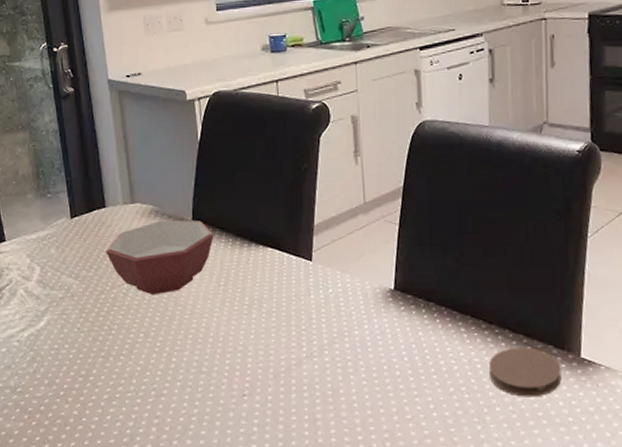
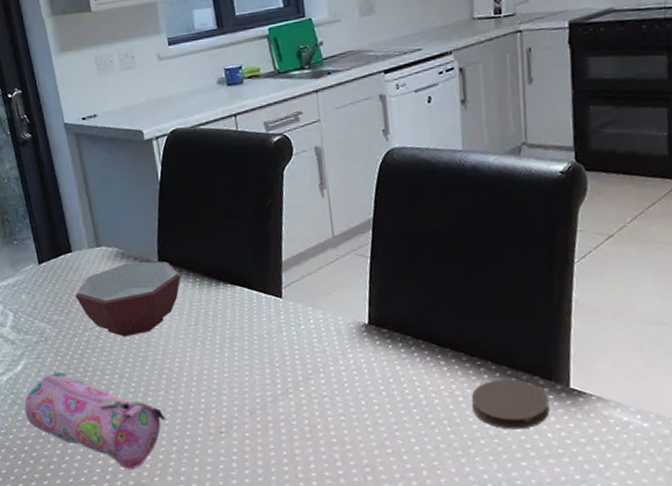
pencil case: none [44,328,189,433] -> present [24,371,166,470]

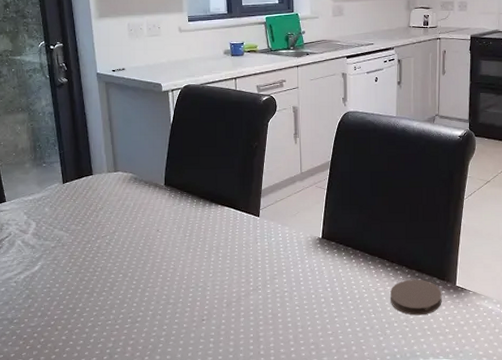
pencil case: present [24,371,166,470] -> none [37,271,159,351]
bowl: present [75,261,181,337] -> none [92,185,182,244]

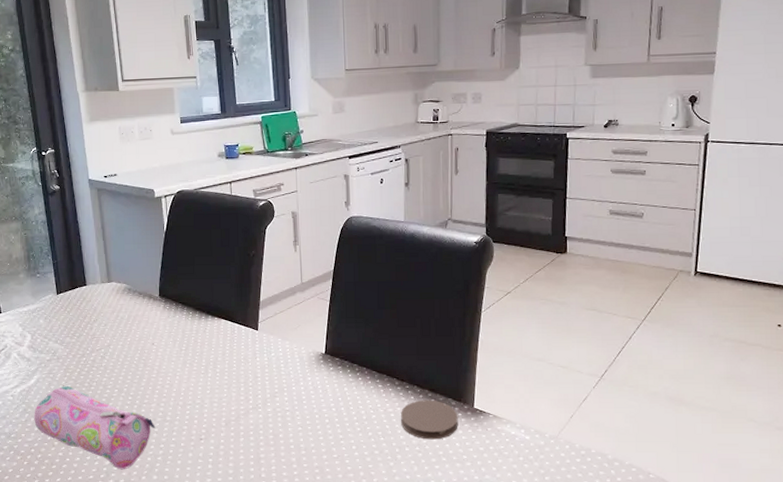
pencil case: none [37,271,159,351] -> present [34,385,156,470]

